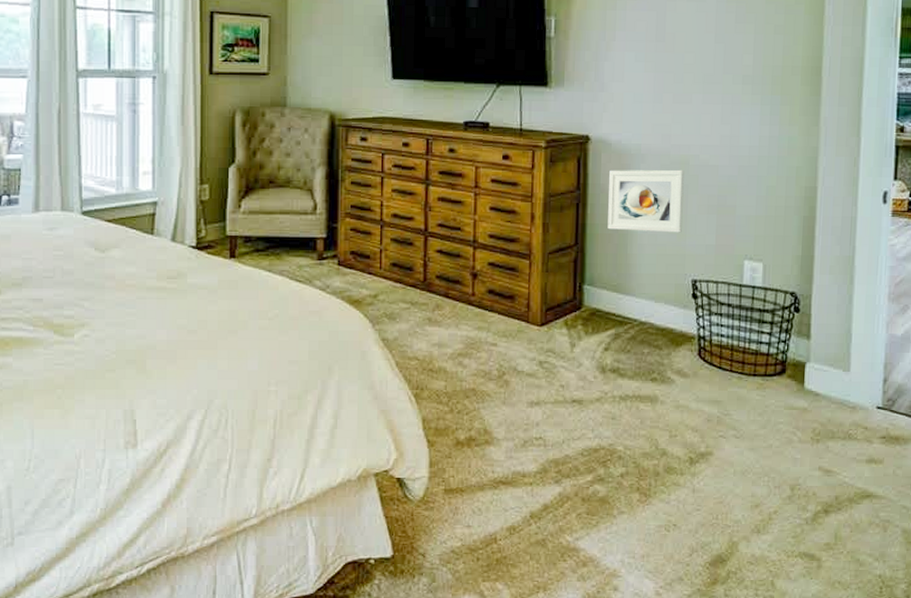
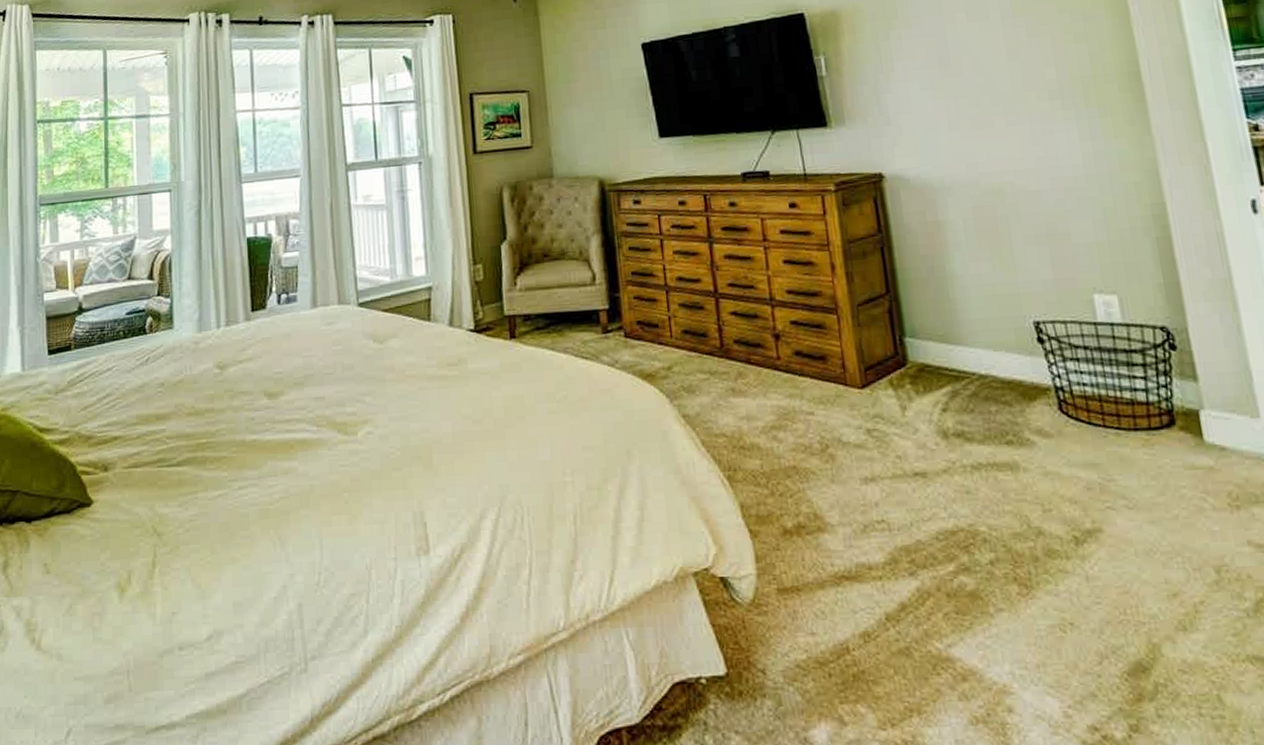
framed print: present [607,169,684,233] -> none [913,199,1010,273]

